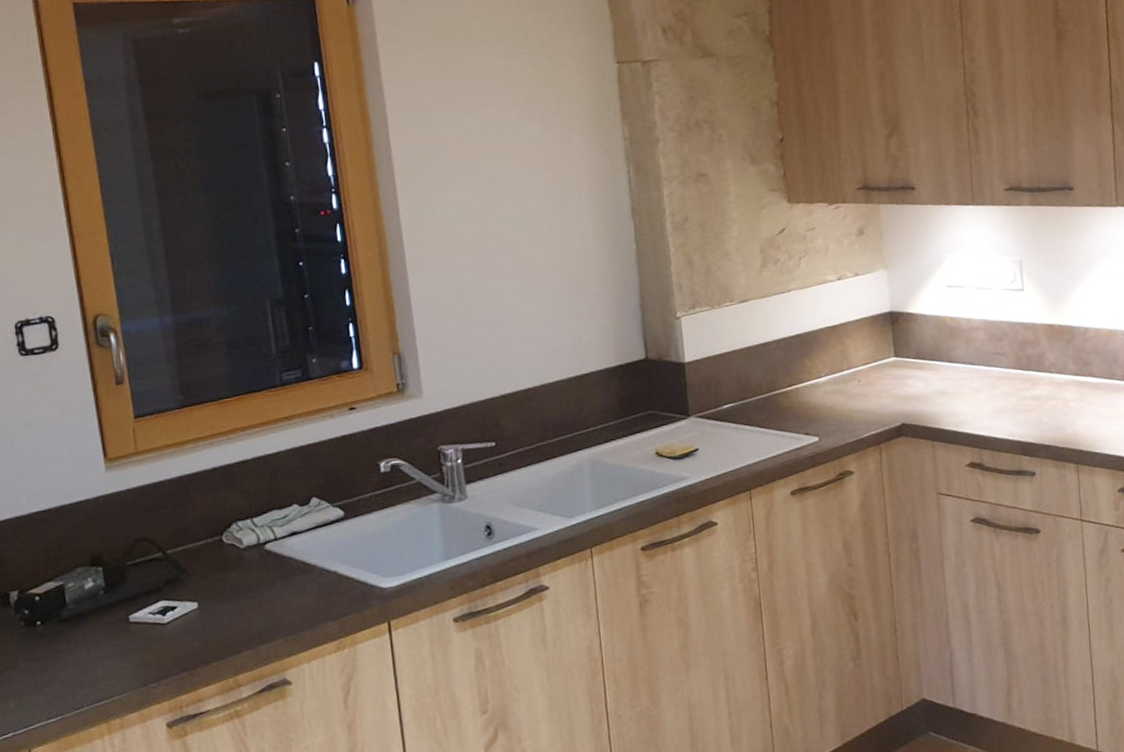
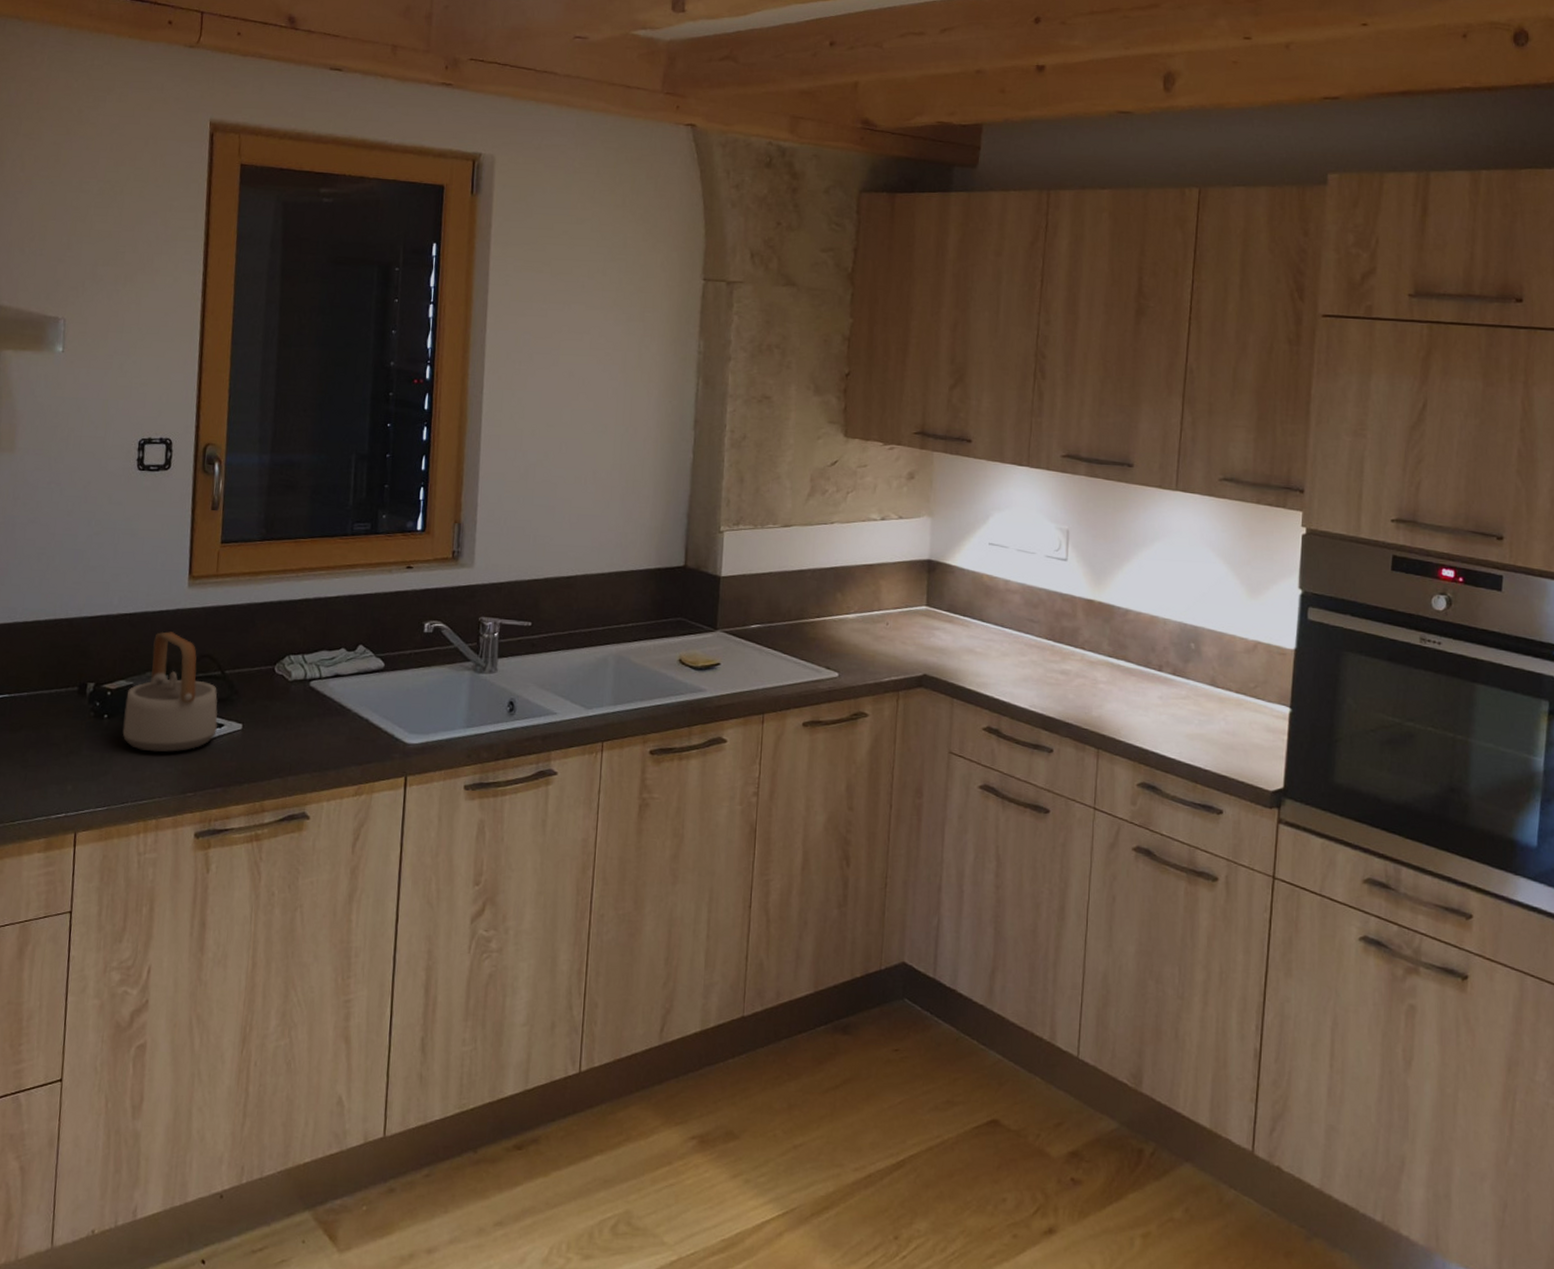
teapot: none [58,521,170,651] -> present [122,631,218,752]

